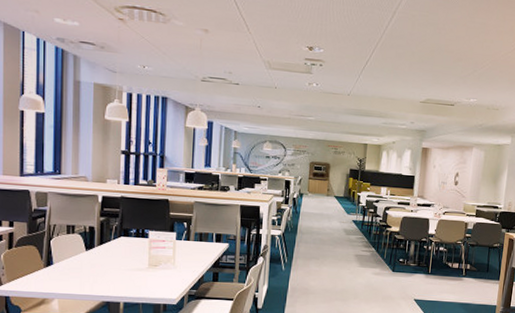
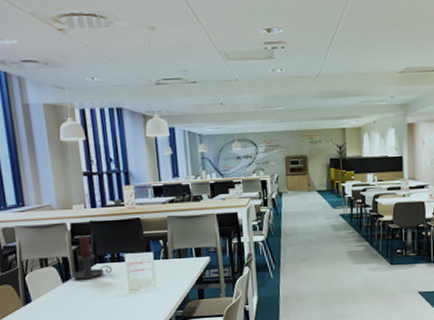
candle holder: none [96,210,135,251] -> present [72,236,112,280]

